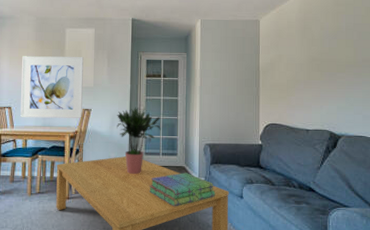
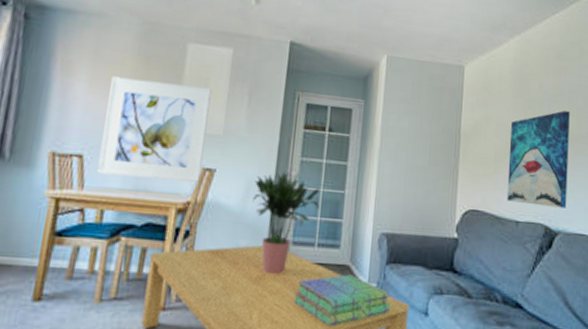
wall art: none [298,44,347,118] -> present [506,110,570,208]

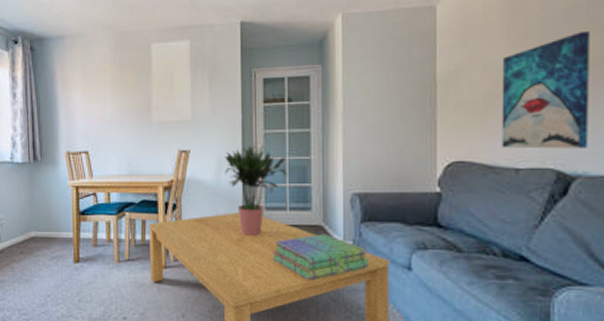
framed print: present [97,76,212,184] -> none [98,79,178,165]

